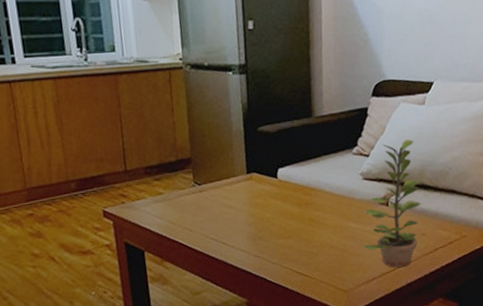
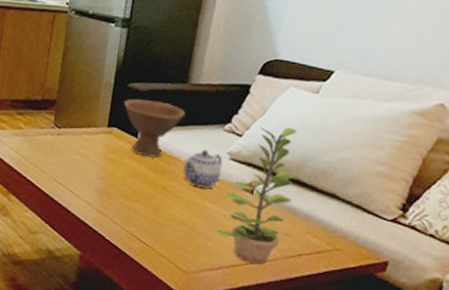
bowl: none [257,139,316,194] -> present [123,99,186,158]
teapot: none [324,175,359,211] -> present [183,149,223,188]

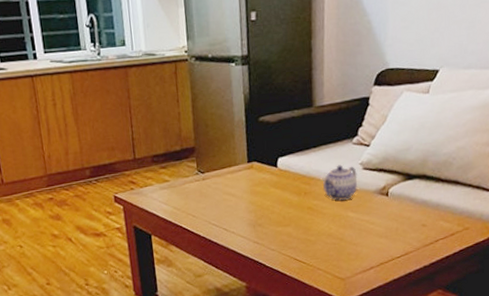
bowl: present [123,99,186,158] -> none [258,129,316,183]
plant: present [215,126,298,265] -> none [362,129,423,258]

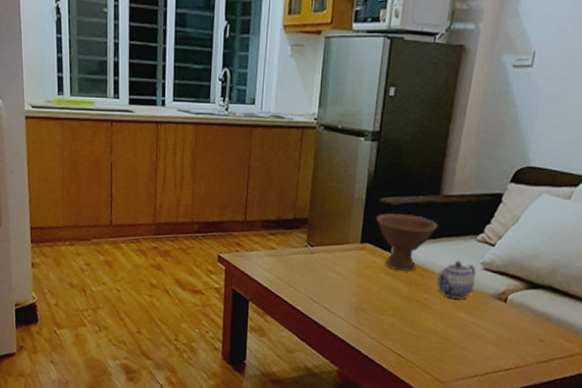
bowl: none [258,129,316,183] -> present [376,213,438,271]

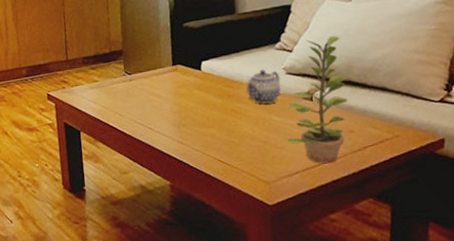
bowl: present [376,213,438,271] -> none [182,34,239,86]
plant: none [470,235,550,371] -> present [286,36,349,164]

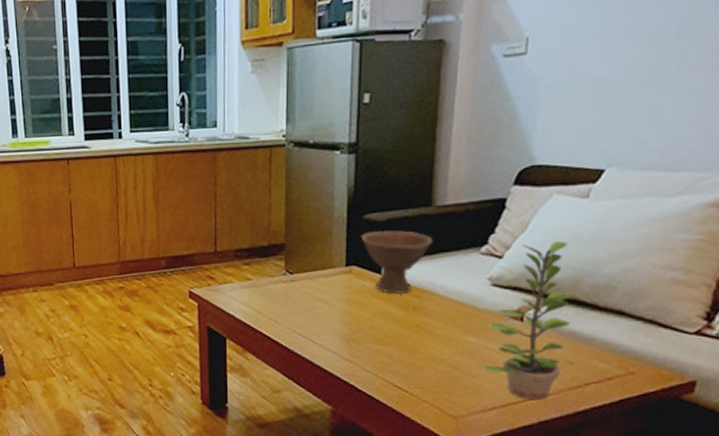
bowl: none [182,34,239,86] -> present [360,230,433,294]
teapot: present [246,69,282,104] -> none [438,278,483,321]

